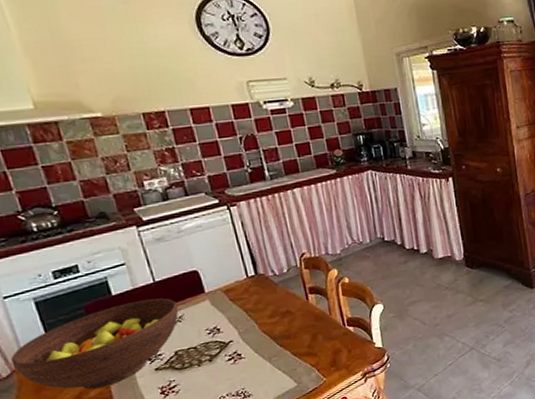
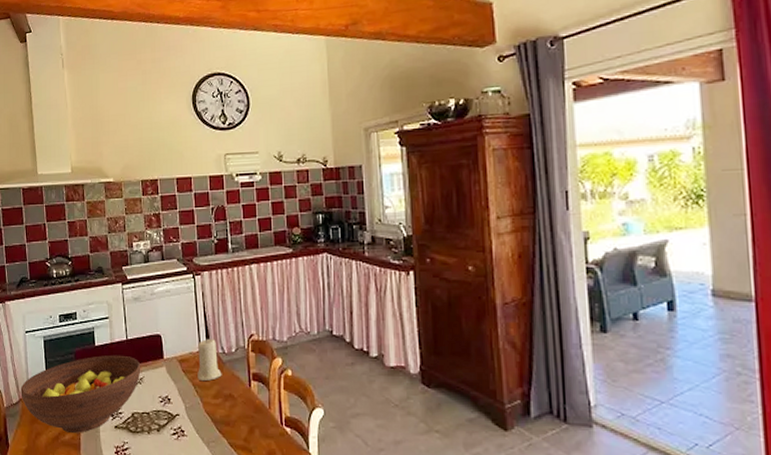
candle: none [243,263,276,305] -> present [197,338,222,381]

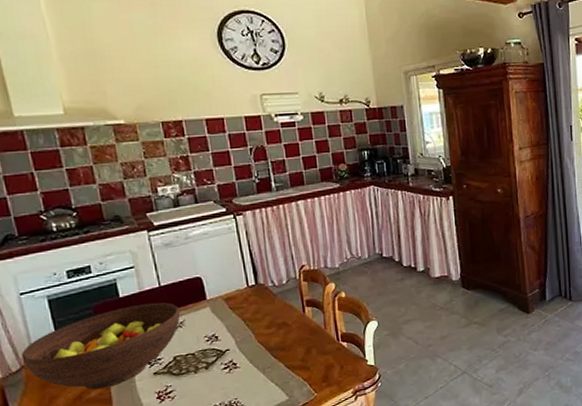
candle: present [197,338,222,381] -> none [244,273,274,314]

